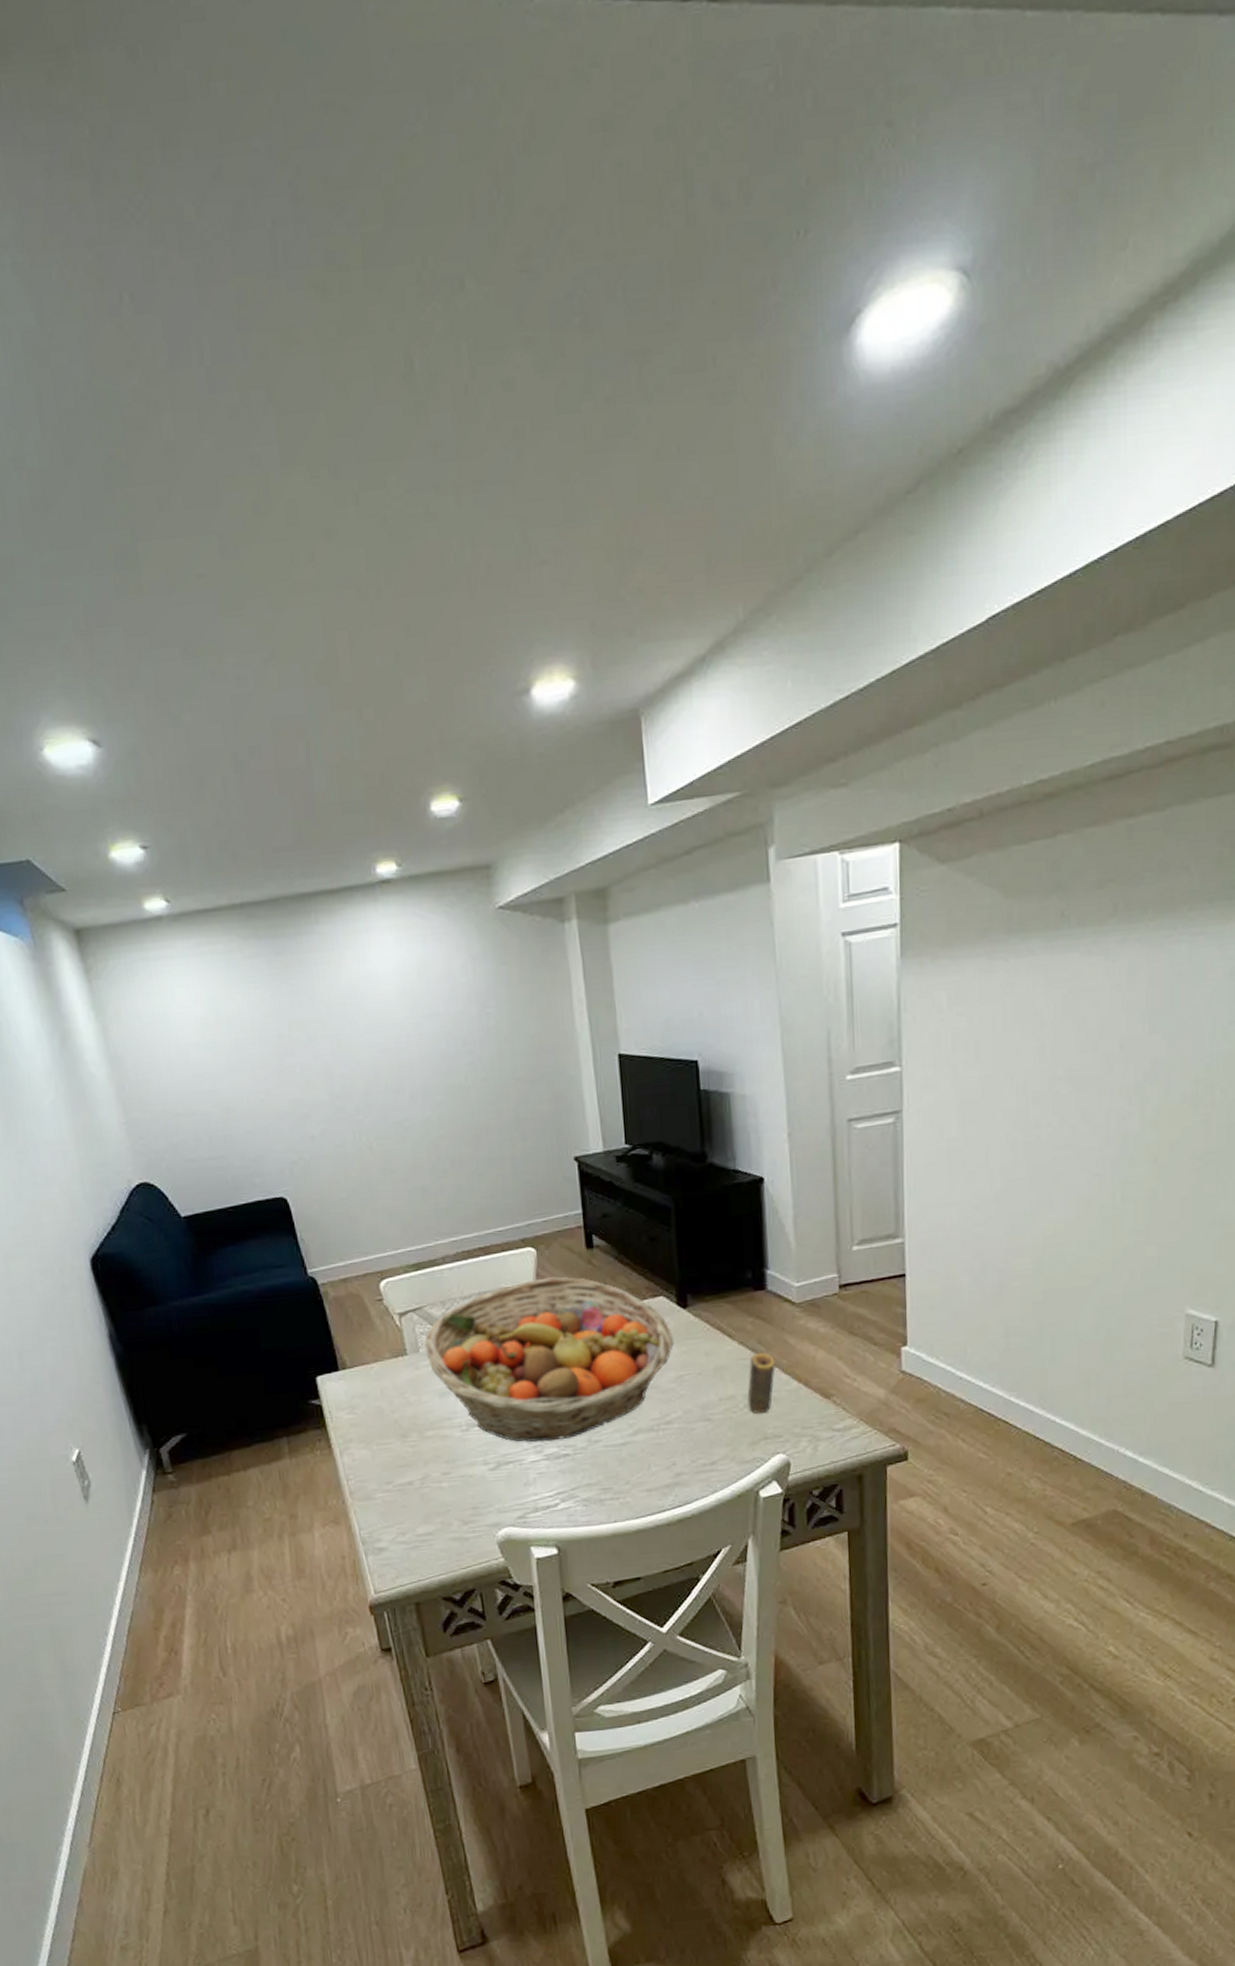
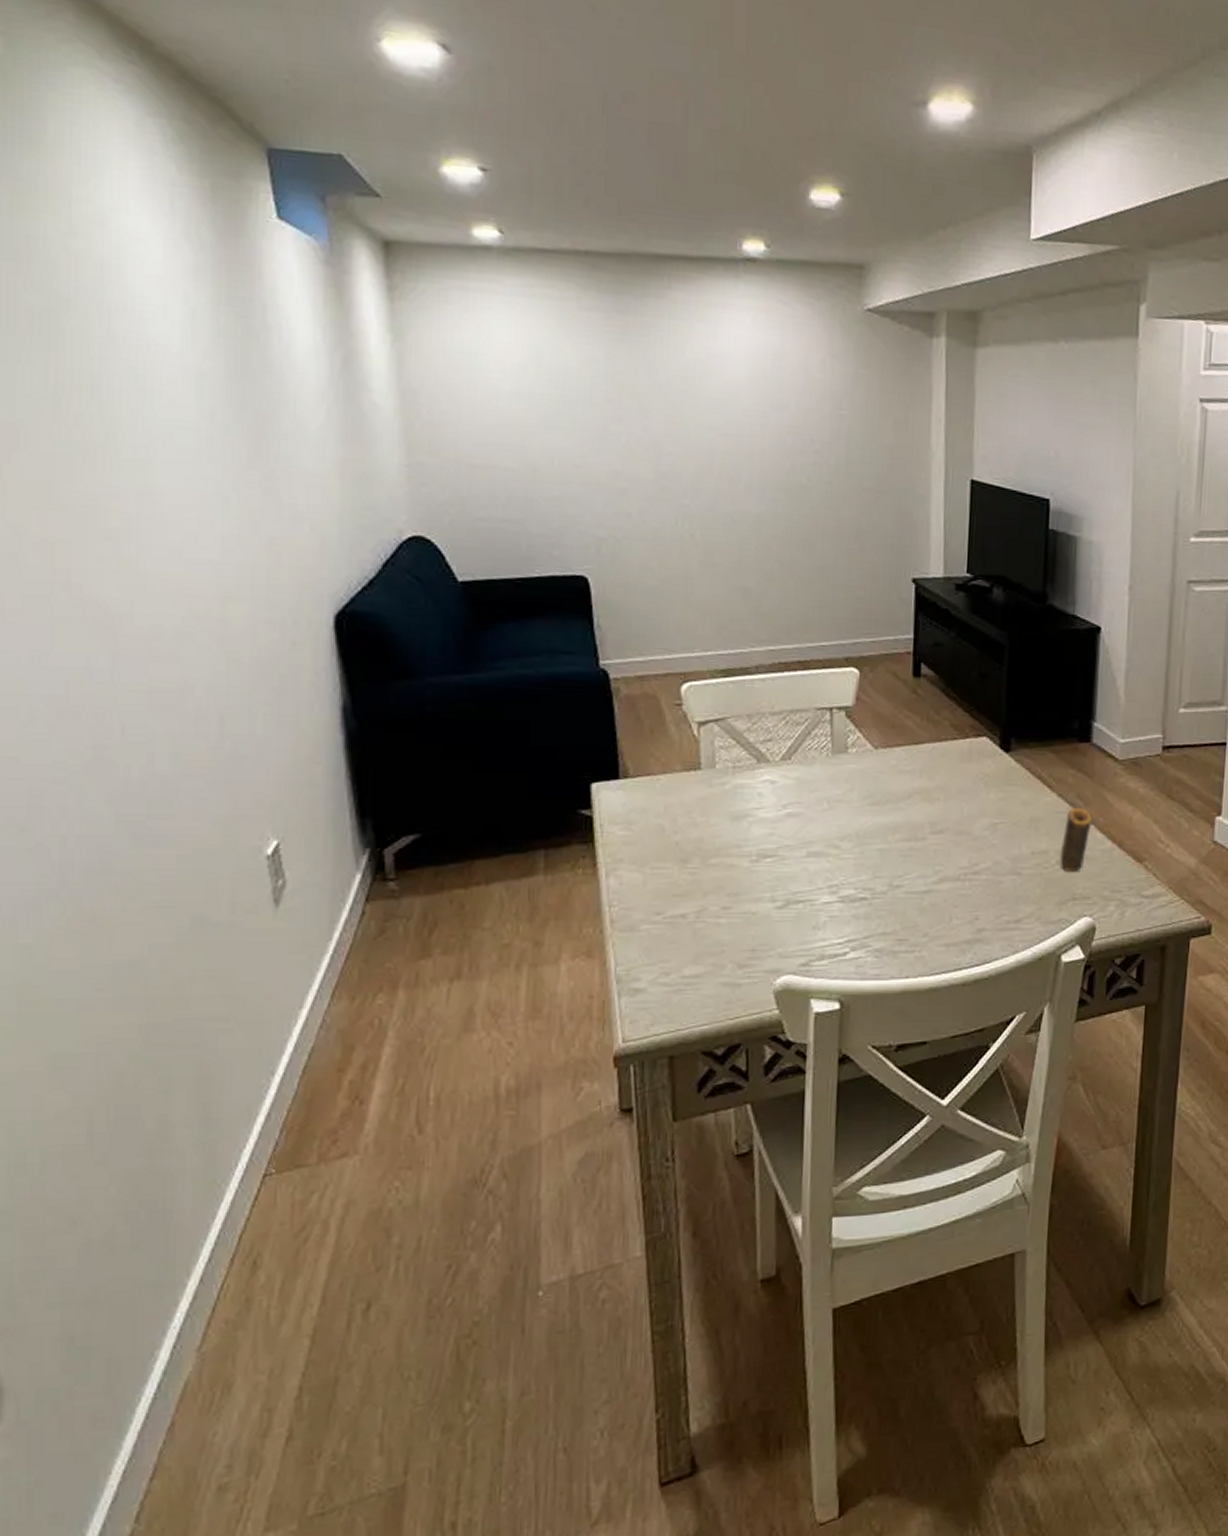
fruit basket: present [424,1276,675,1442] -> none [722,702,993,882]

